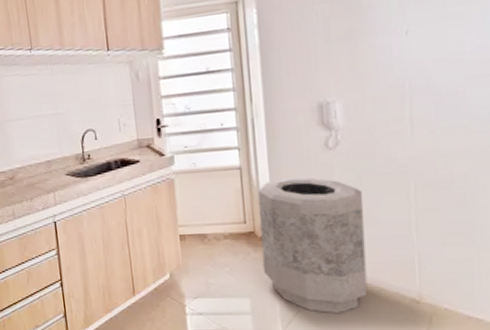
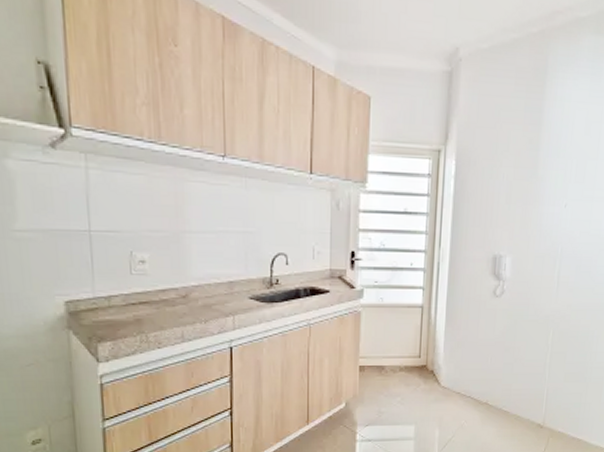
trash can: present [258,177,368,314] -> none [429,319,515,438]

